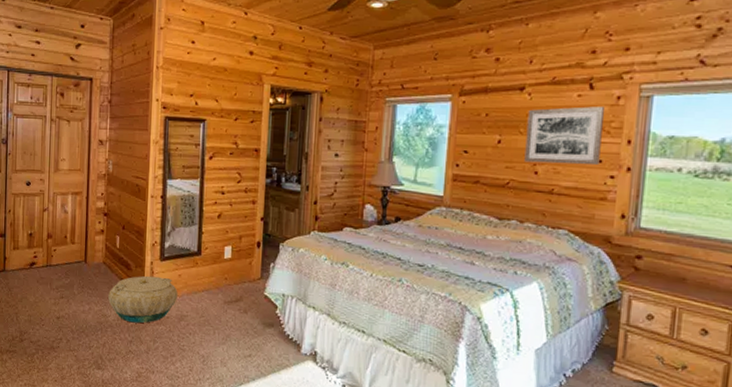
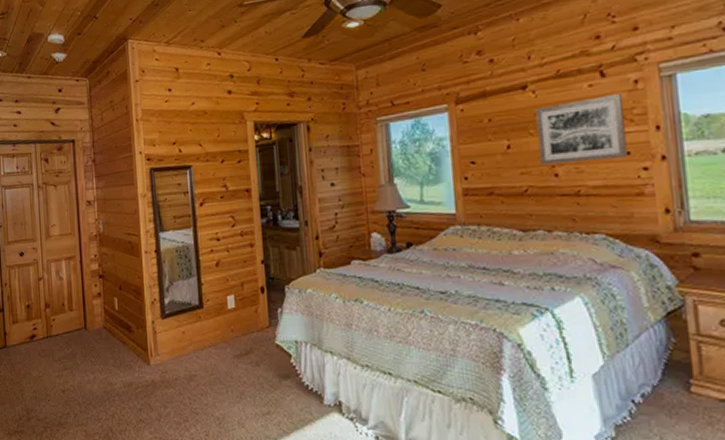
basket: present [108,275,178,323] -> none [112,336,184,389]

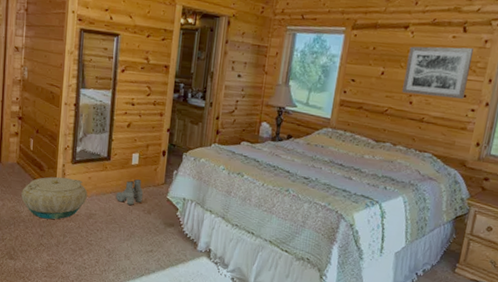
basket: none [112,336,184,389] -> present [21,176,88,220]
boots: none [216,326,248,358] -> present [116,179,144,205]

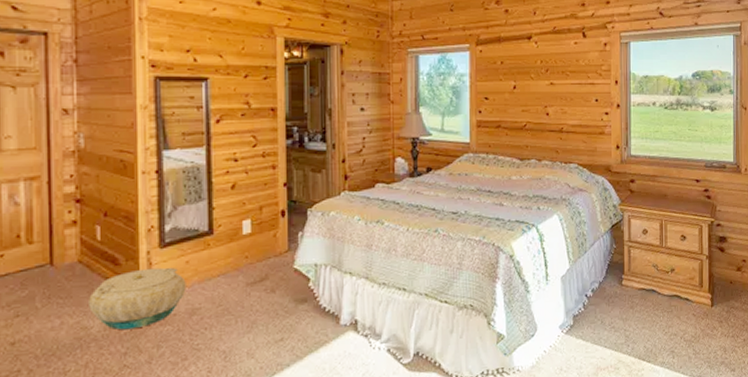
boots: present [116,179,144,205] -> none [226,252,263,286]
wall art: present [402,46,474,100] -> none [536,52,597,105]

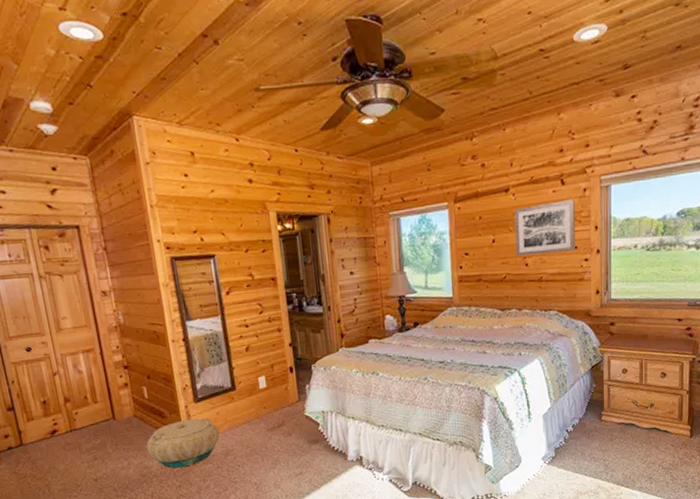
wall art: none [536,52,597,105] -> present [514,199,576,257]

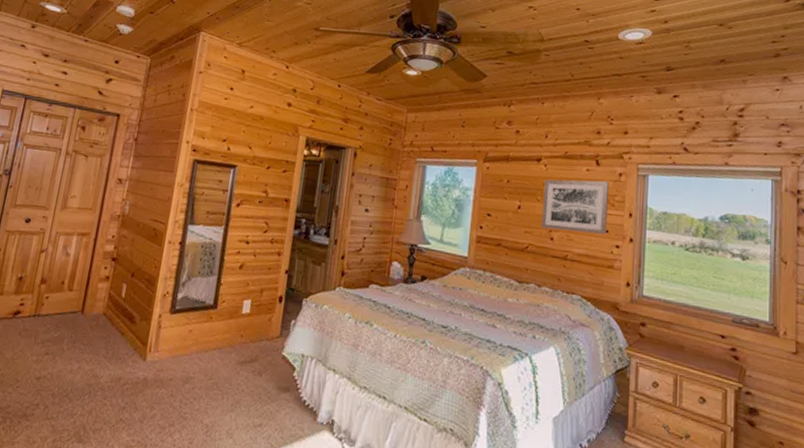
basket: present [146,418,220,468] -> none [103,330,186,386]

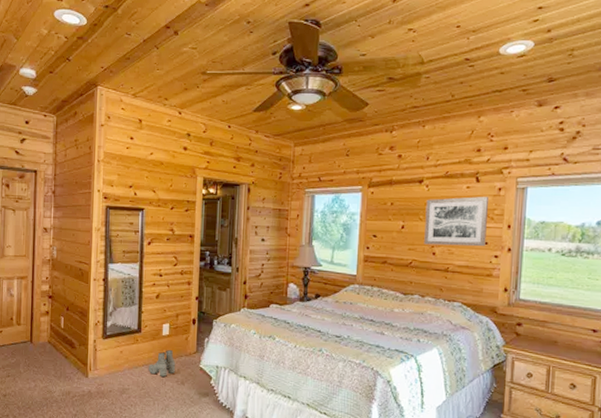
boots: none [220,332,255,365] -> present [148,350,176,377]

